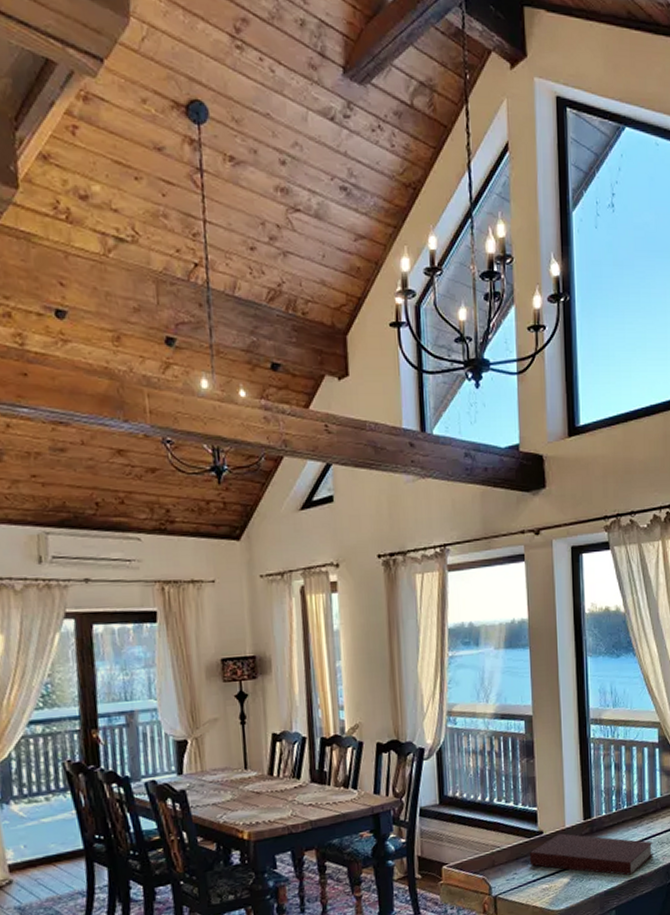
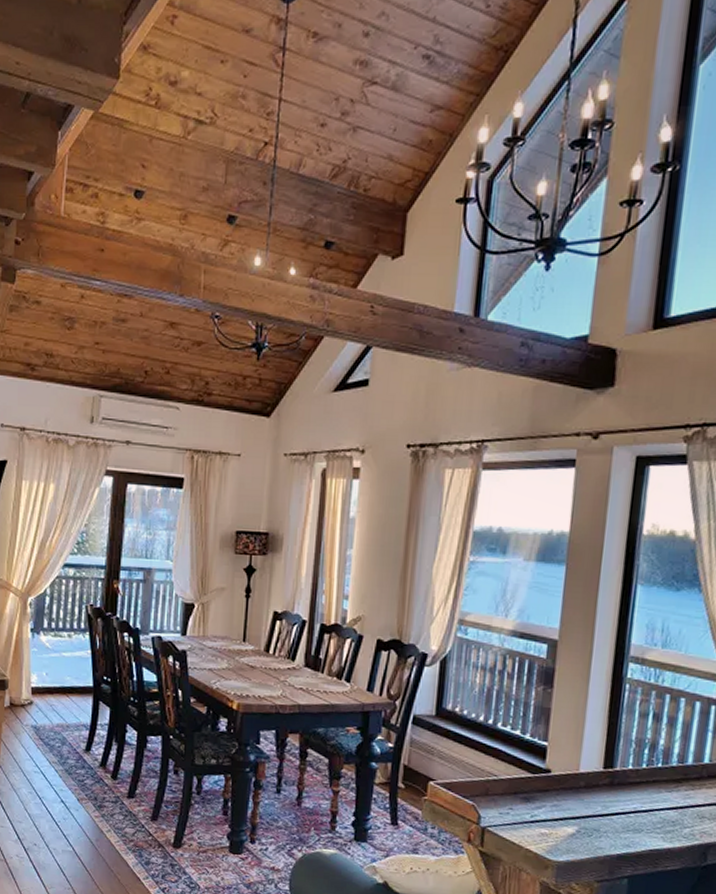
notebook: present [529,833,653,876] -> none [529,777,690,844]

